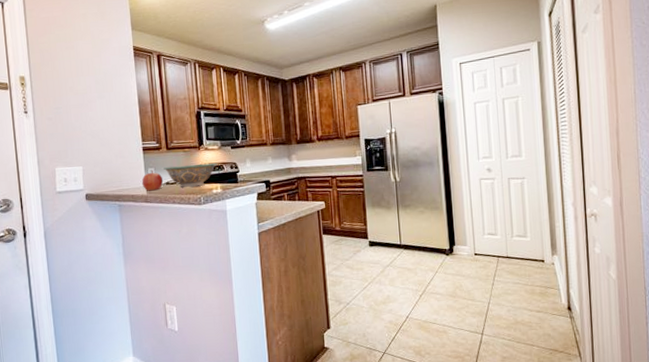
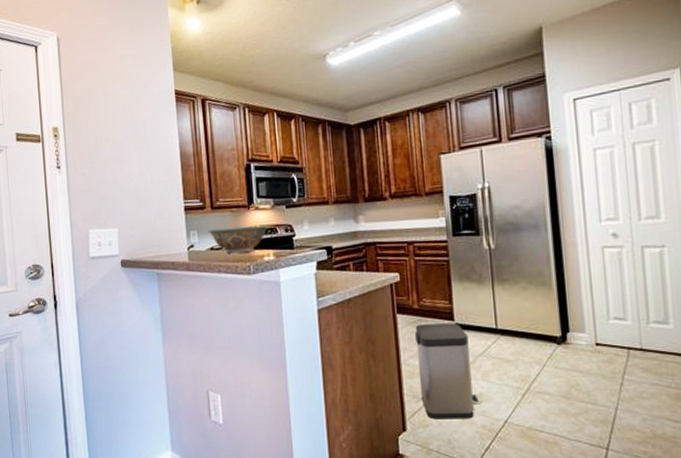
fruit: present [141,171,164,191] -> none [183,234,208,258]
pedal bin: none [336,241,389,318] -> present [414,323,482,420]

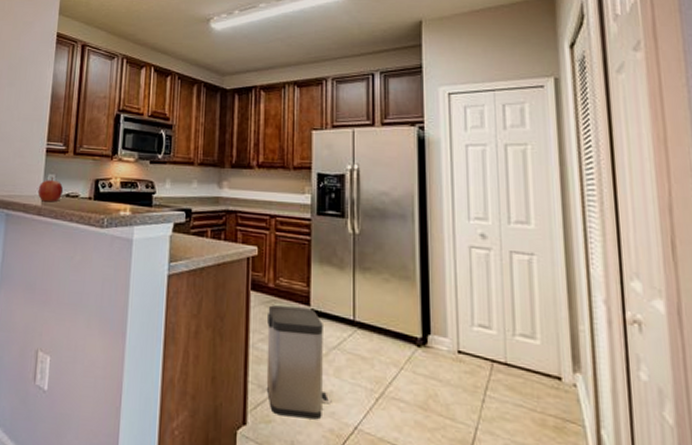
fruit: none [183,234,208,258] -> present [37,178,64,203]
bowl: present [205,224,270,254] -> none [63,175,131,204]

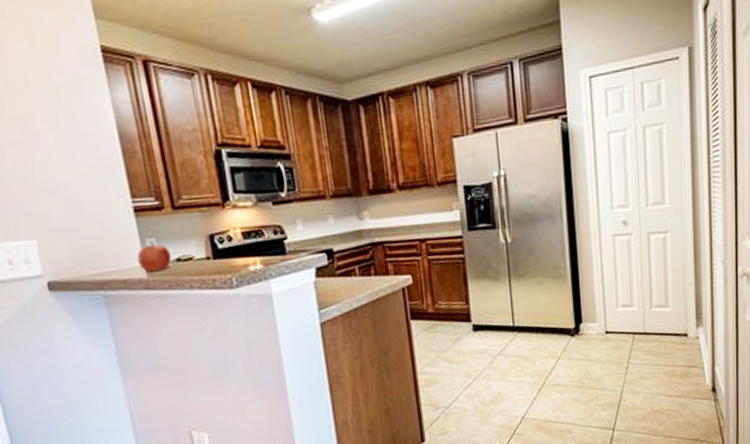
pedal bin: present [266,305,332,420] -> none [430,324,500,426]

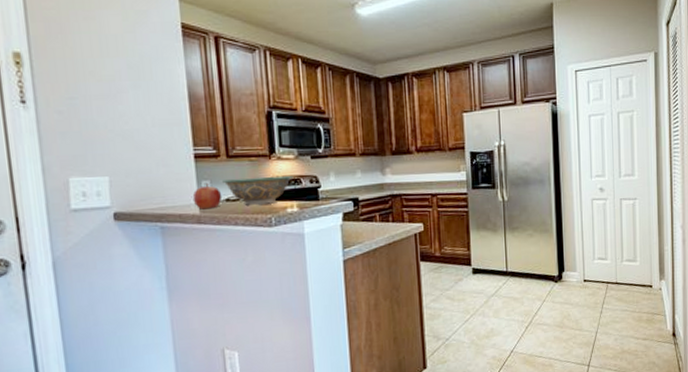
bowl: none [166,226,254,265] -> present [219,175,294,205]

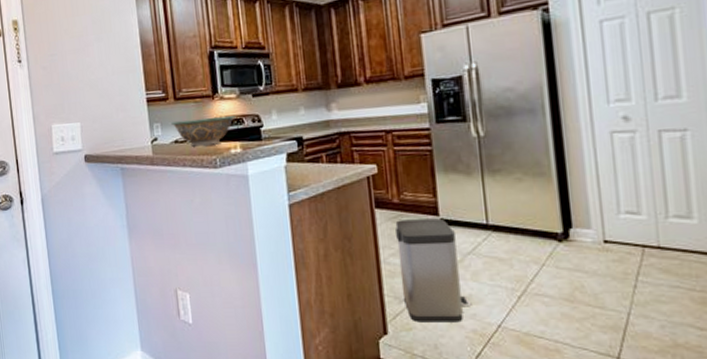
fruit: present [192,184,223,210] -> none [146,126,172,152]
pedal bin: none [435,268,493,356] -> present [394,218,472,323]

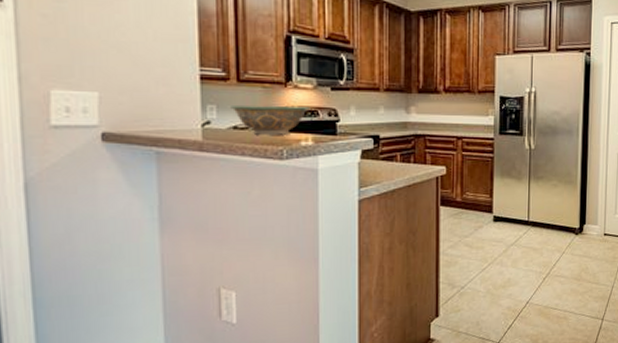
pedal bin: present [394,218,472,323] -> none [455,215,510,305]

